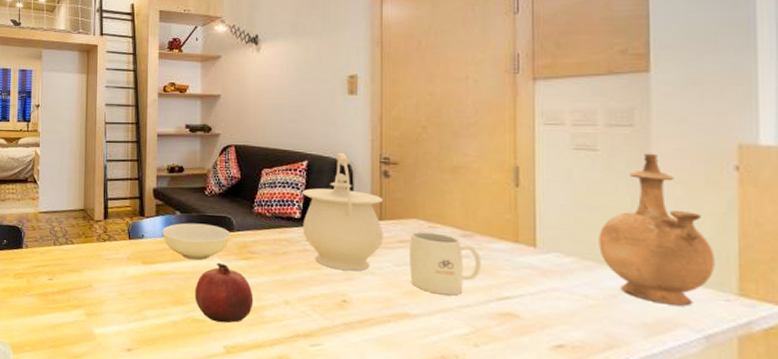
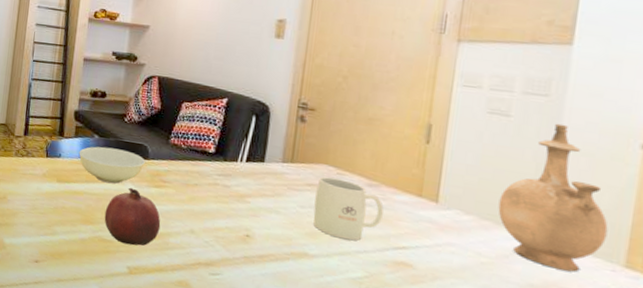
teapot: present [301,152,384,272] -> none [215,93,297,209]

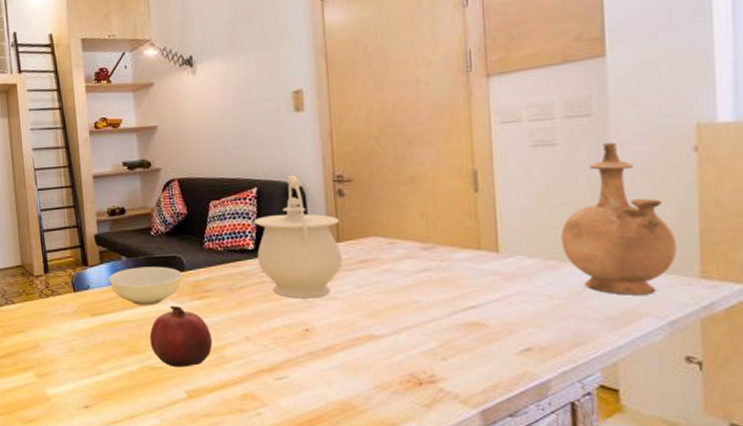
teapot: none [215,93,297,209] -> present [253,174,343,299]
mug: present [313,176,384,241] -> none [369,248,444,312]

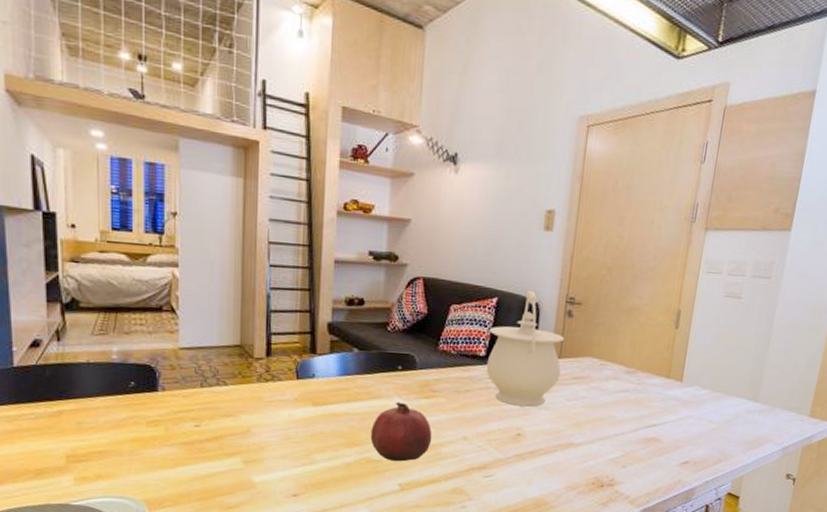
bowl: present [108,266,182,306] -> none [336,360,413,400]
vase: present [561,142,677,295] -> none [727,302,802,426]

